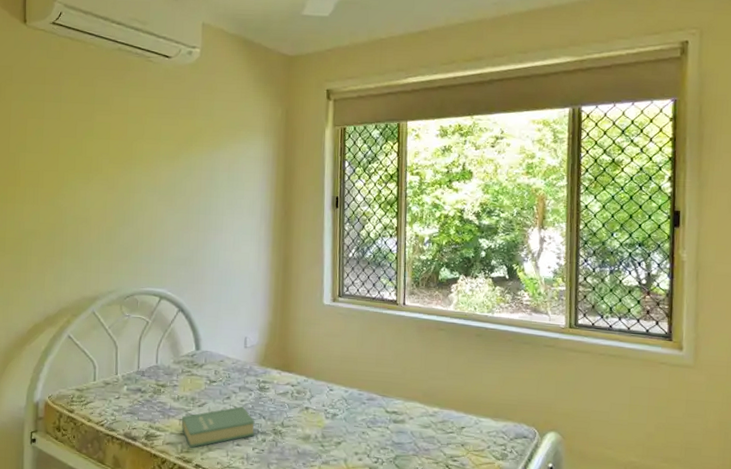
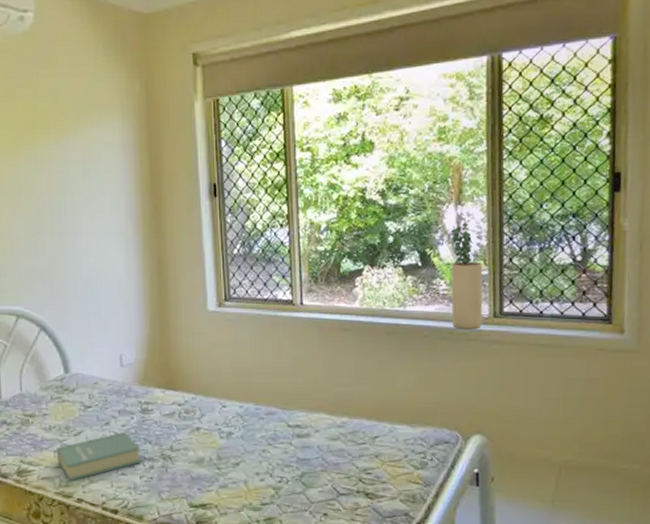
vase: none [532,240,561,338] -> present [450,217,483,330]

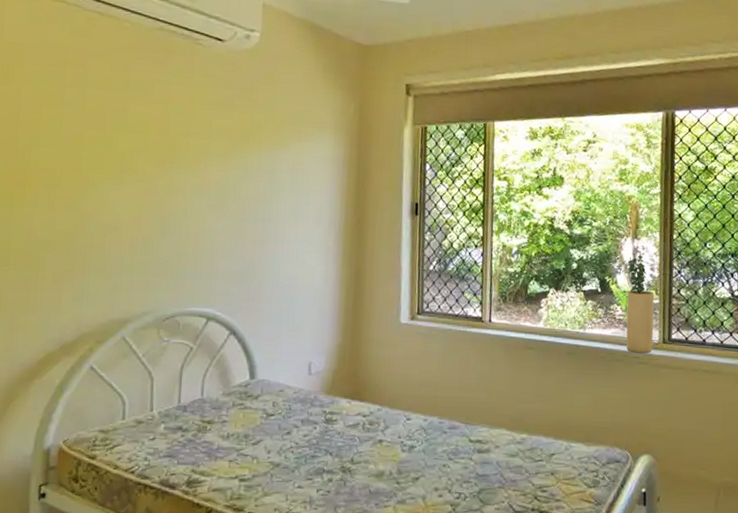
book: present [57,431,142,481] -> none [232,441,320,494]

